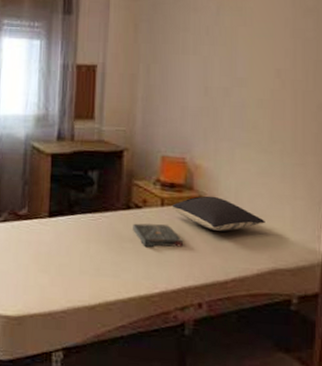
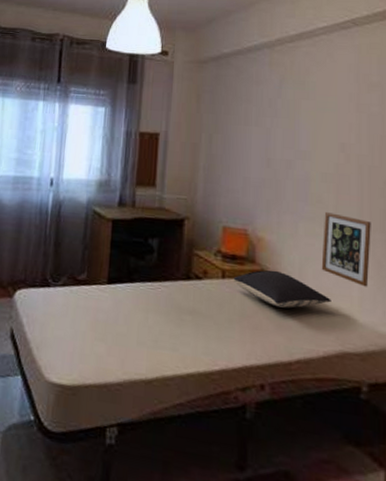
book: present [133,223,184,248] -> none [192,294,246,323]
picture frame: none [256,138,304,207] -> present [321,212,371,287]

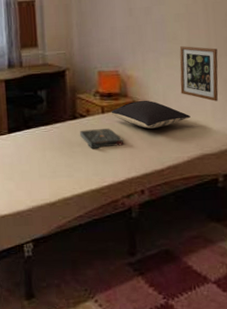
book: none [192,294,246,323] -> present [80,127,124,149]

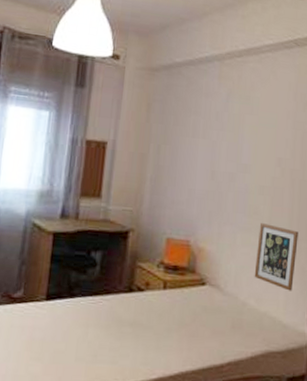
book: present [80,127,124,149] -> none [134,306,184,332]
pillow: present [111,100,191,129] -> none [174,279,261,315]

